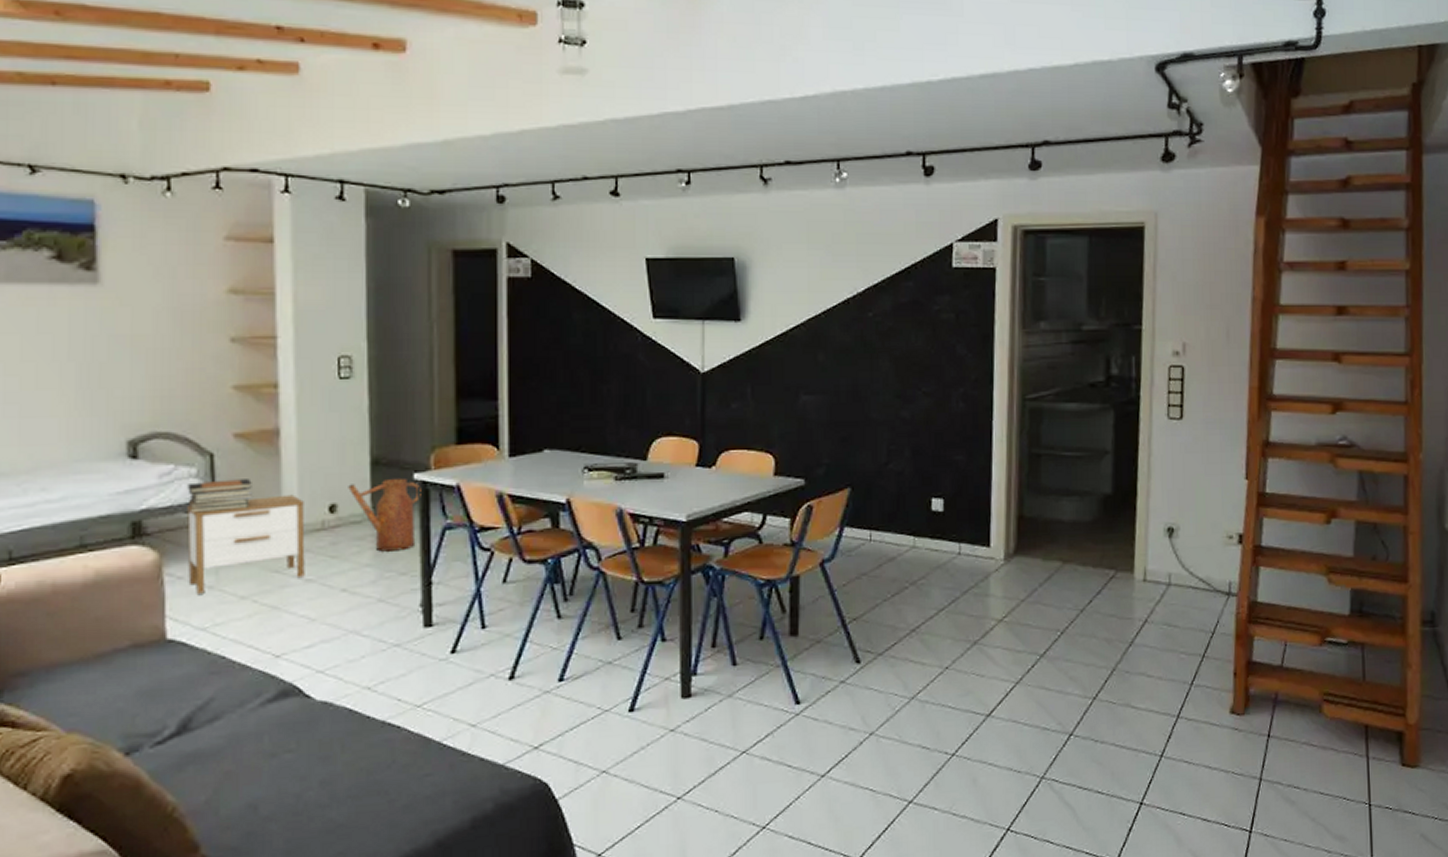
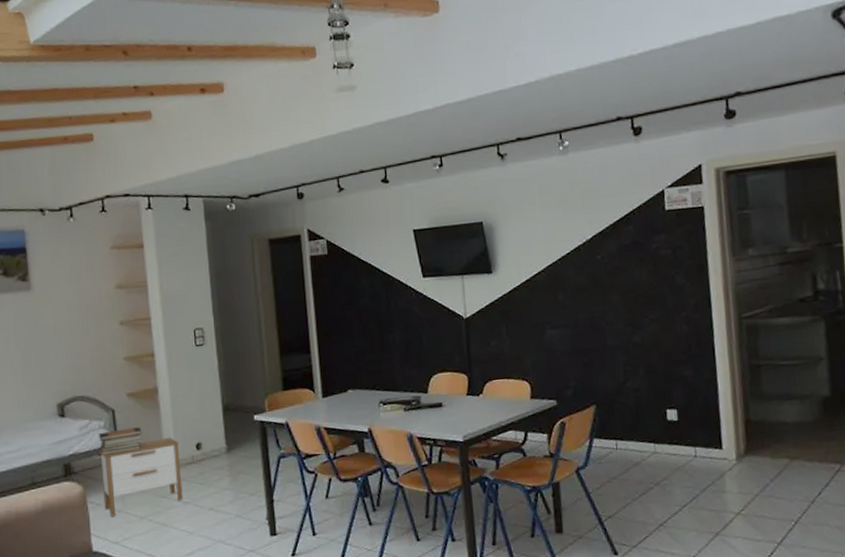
watering can: present [348,477,421,552] -> none [208,419,261,478]

